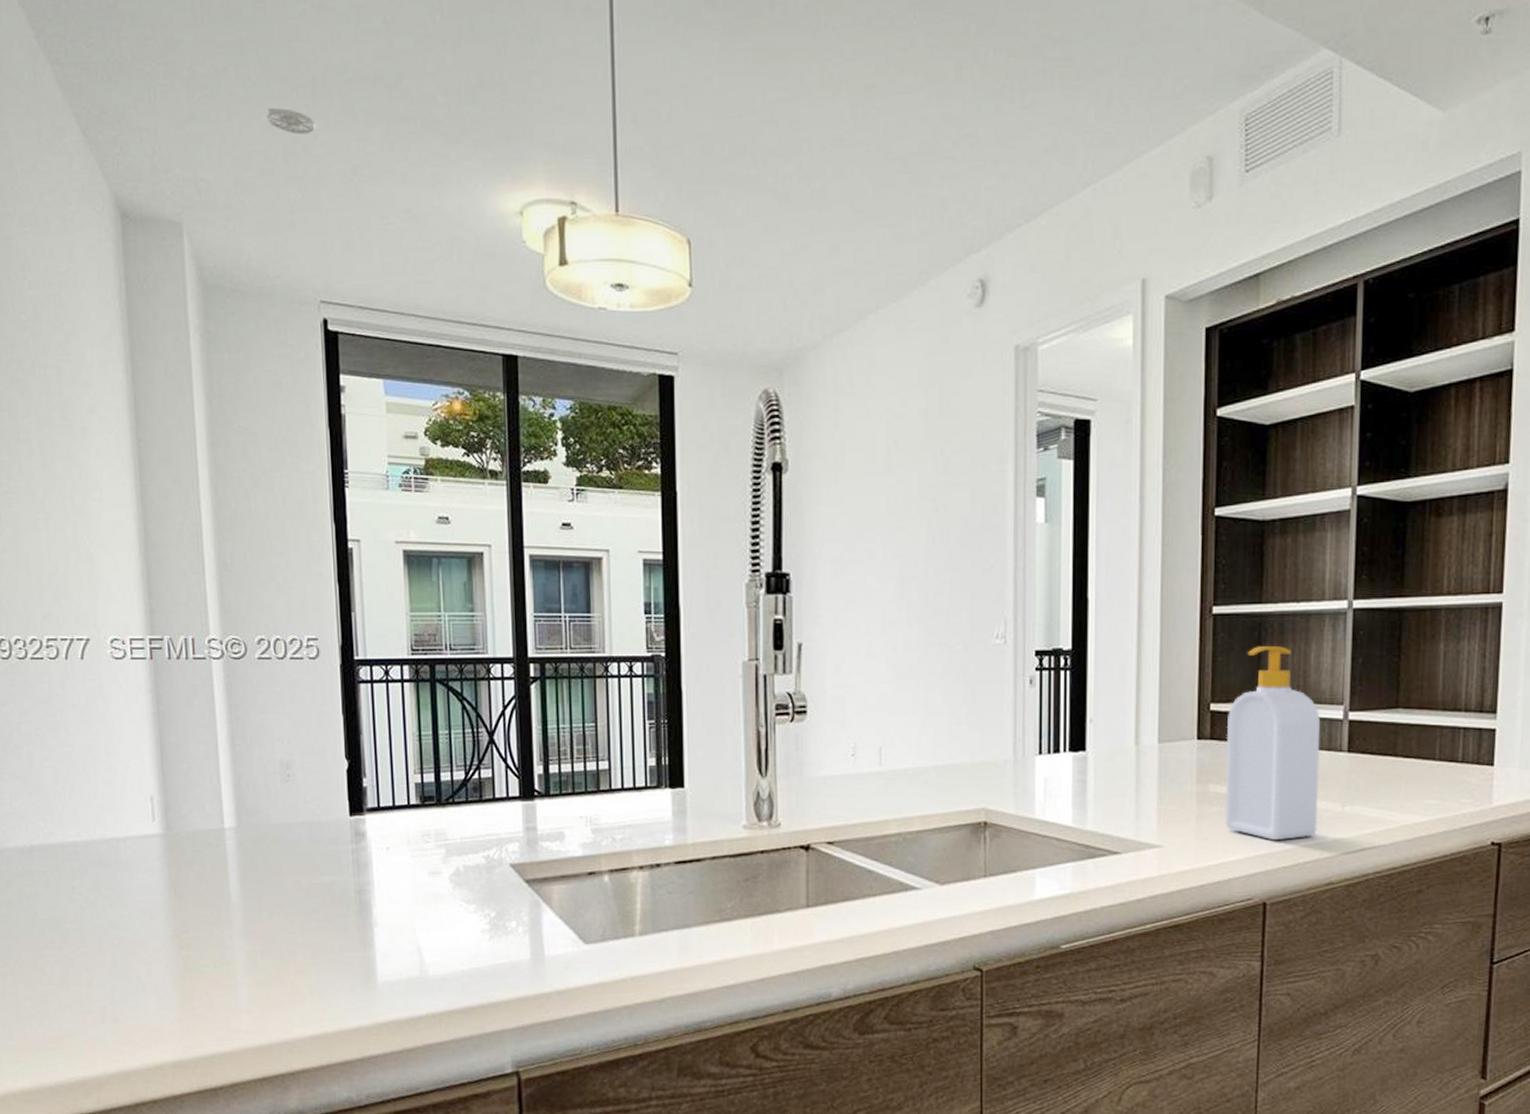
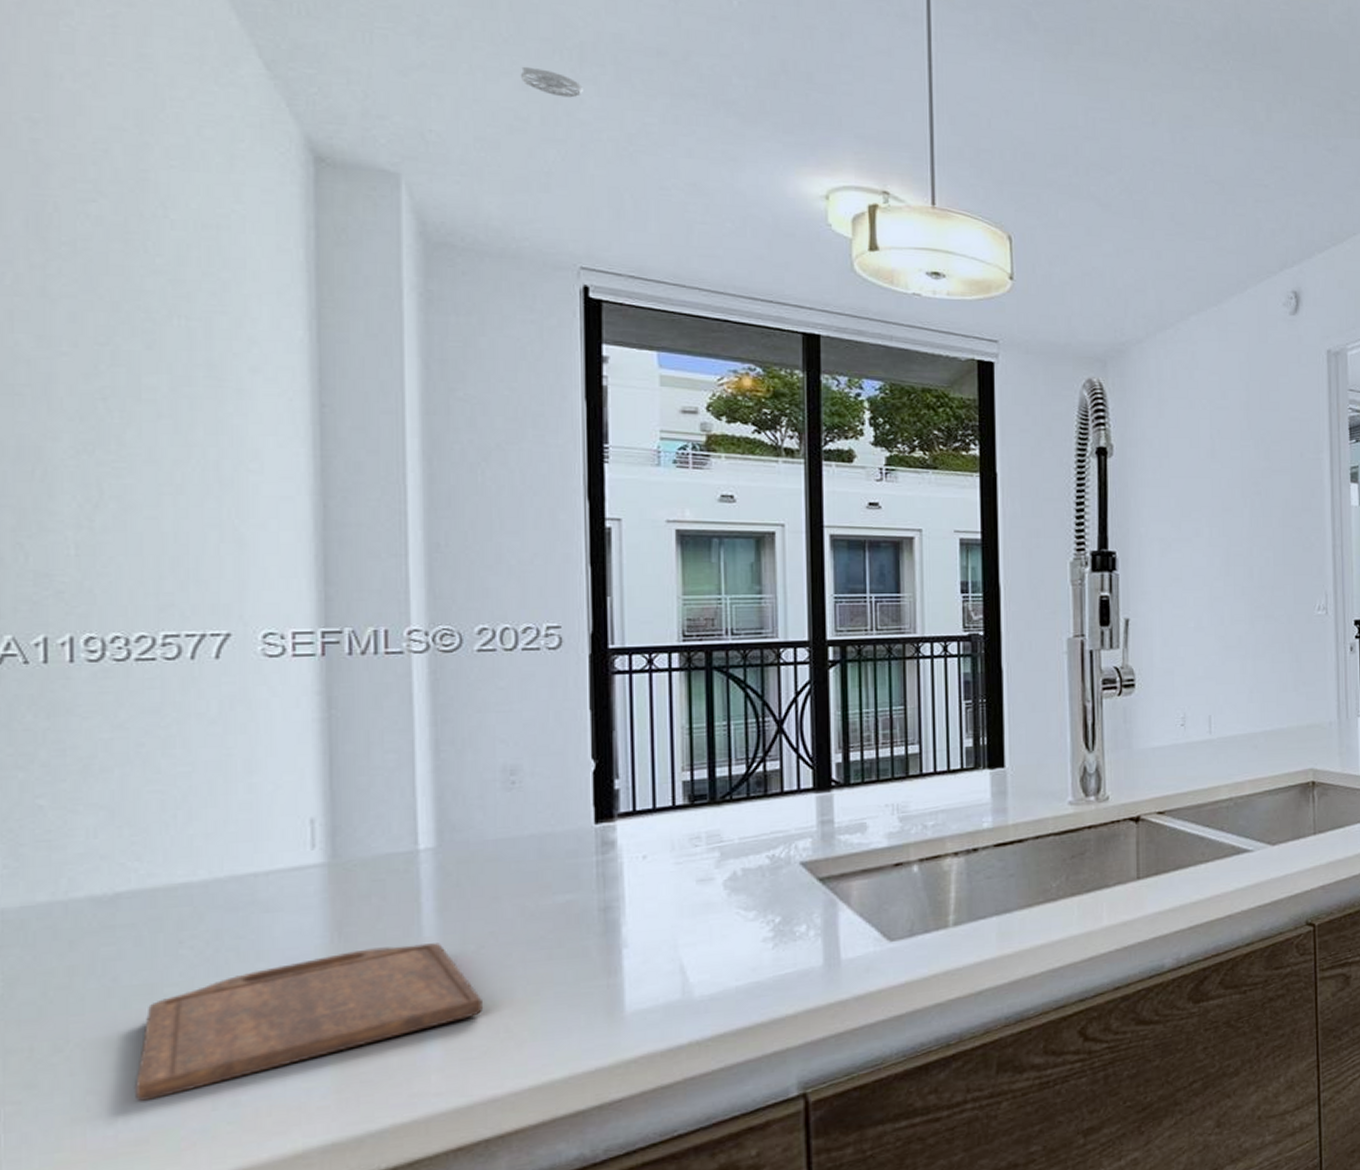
cutting board: none [52,907,275,1009] -> present [134,943,482,1101]

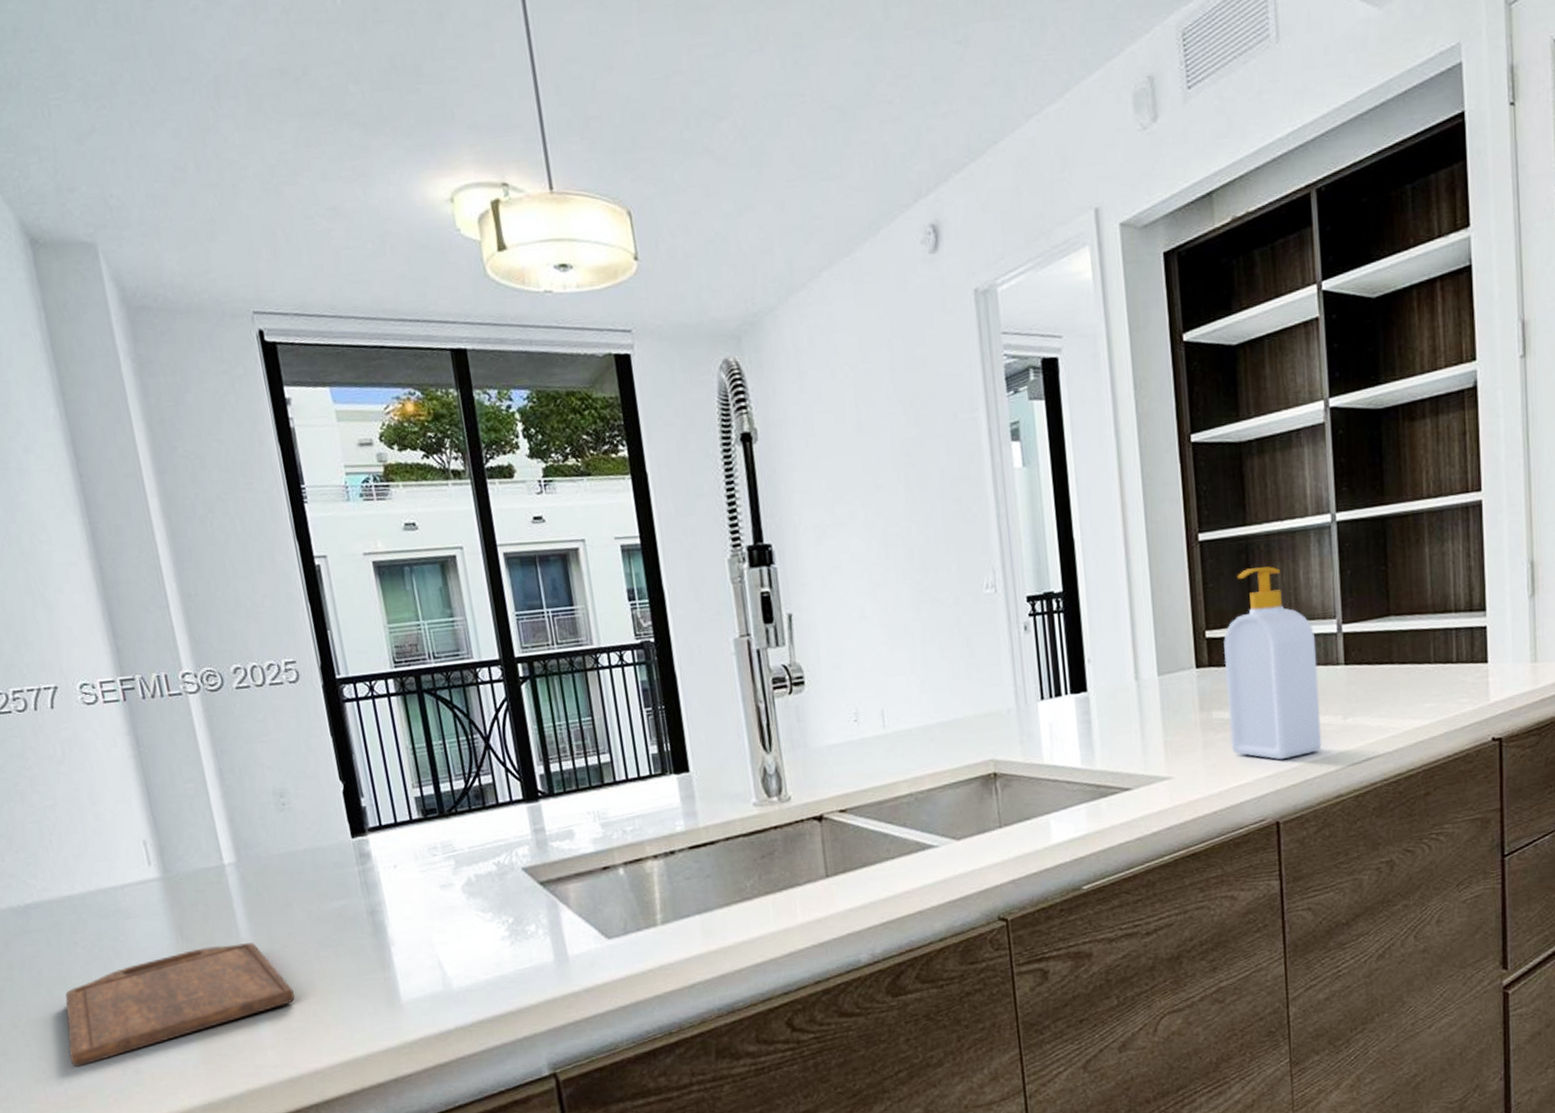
smoke detector: present [520,66,583,98] -> none [171,112,225,139]

